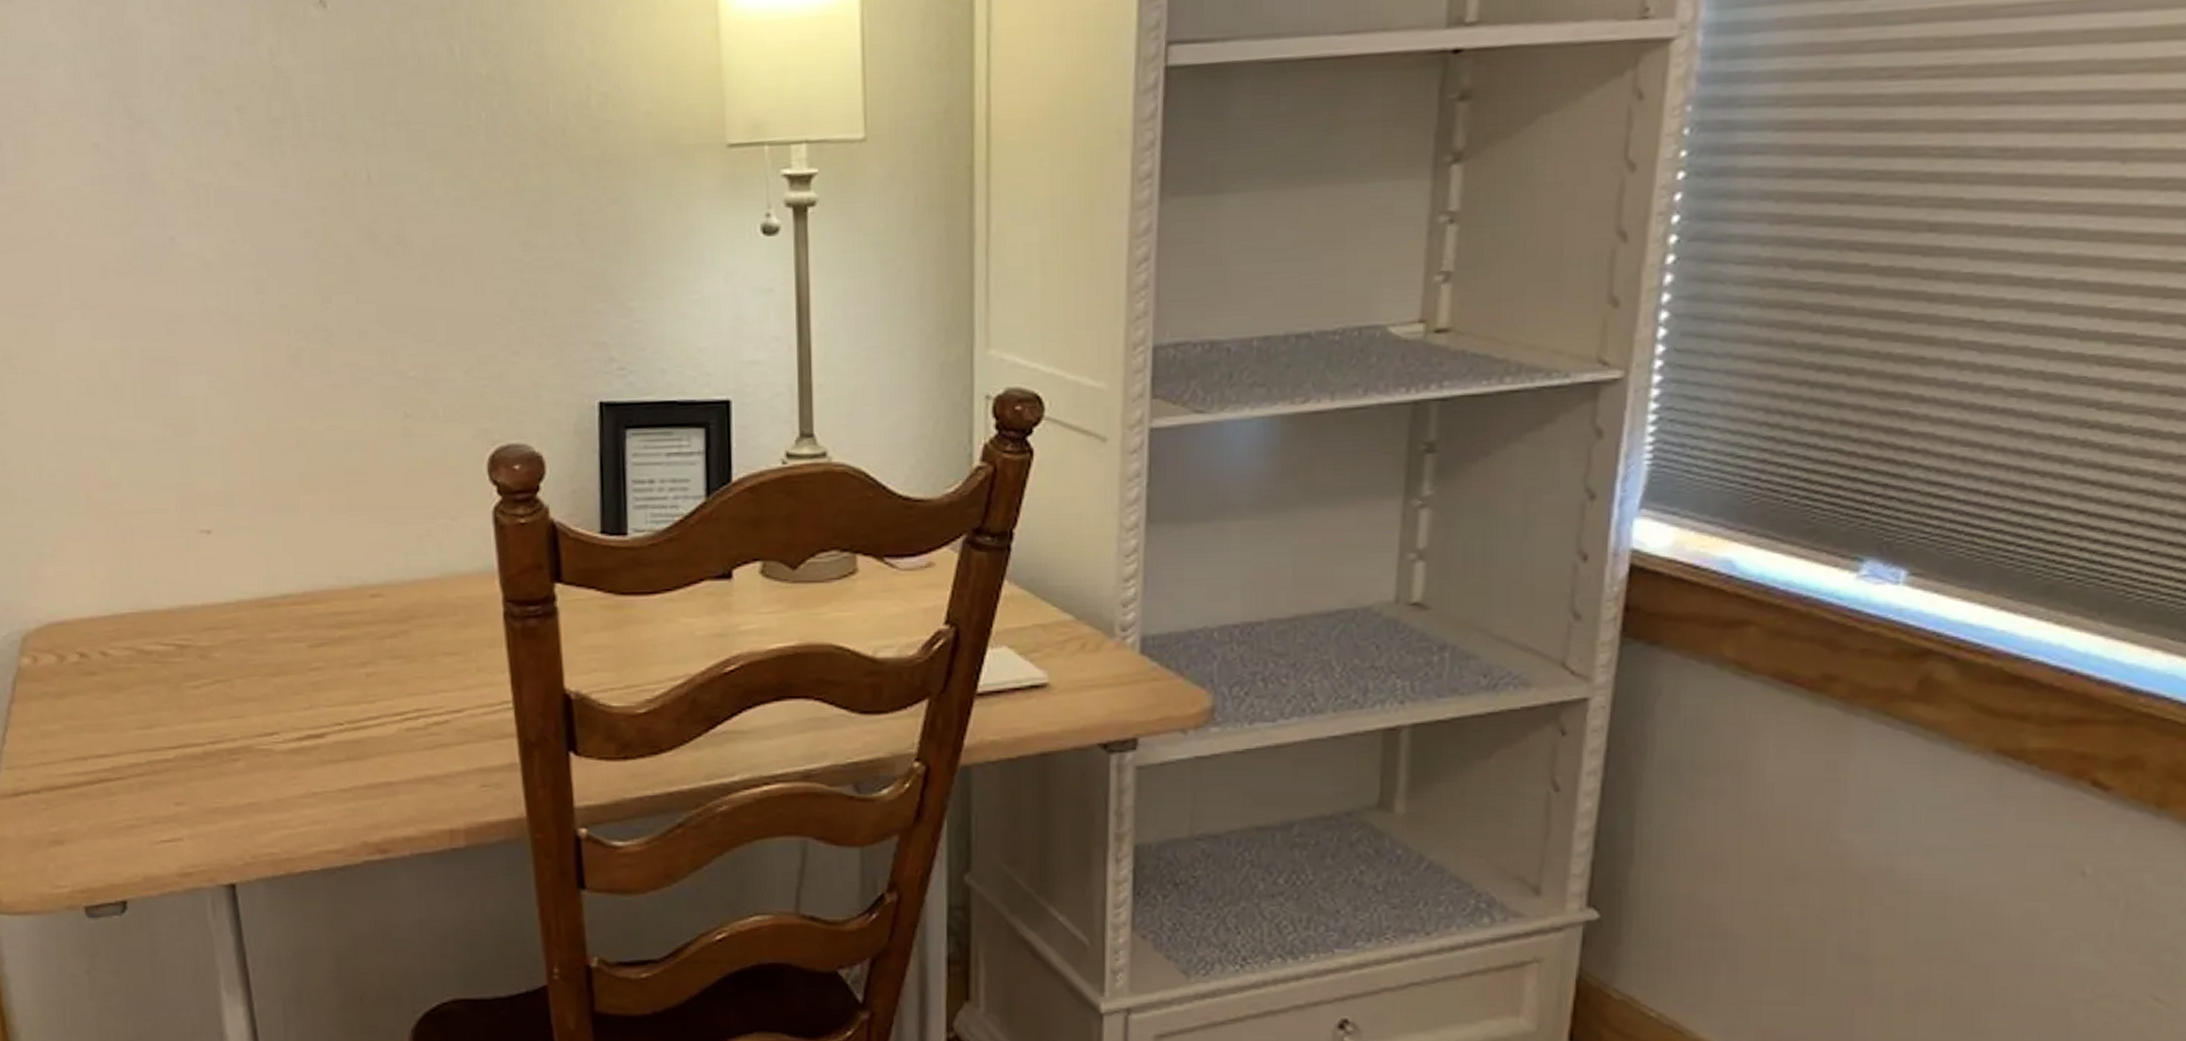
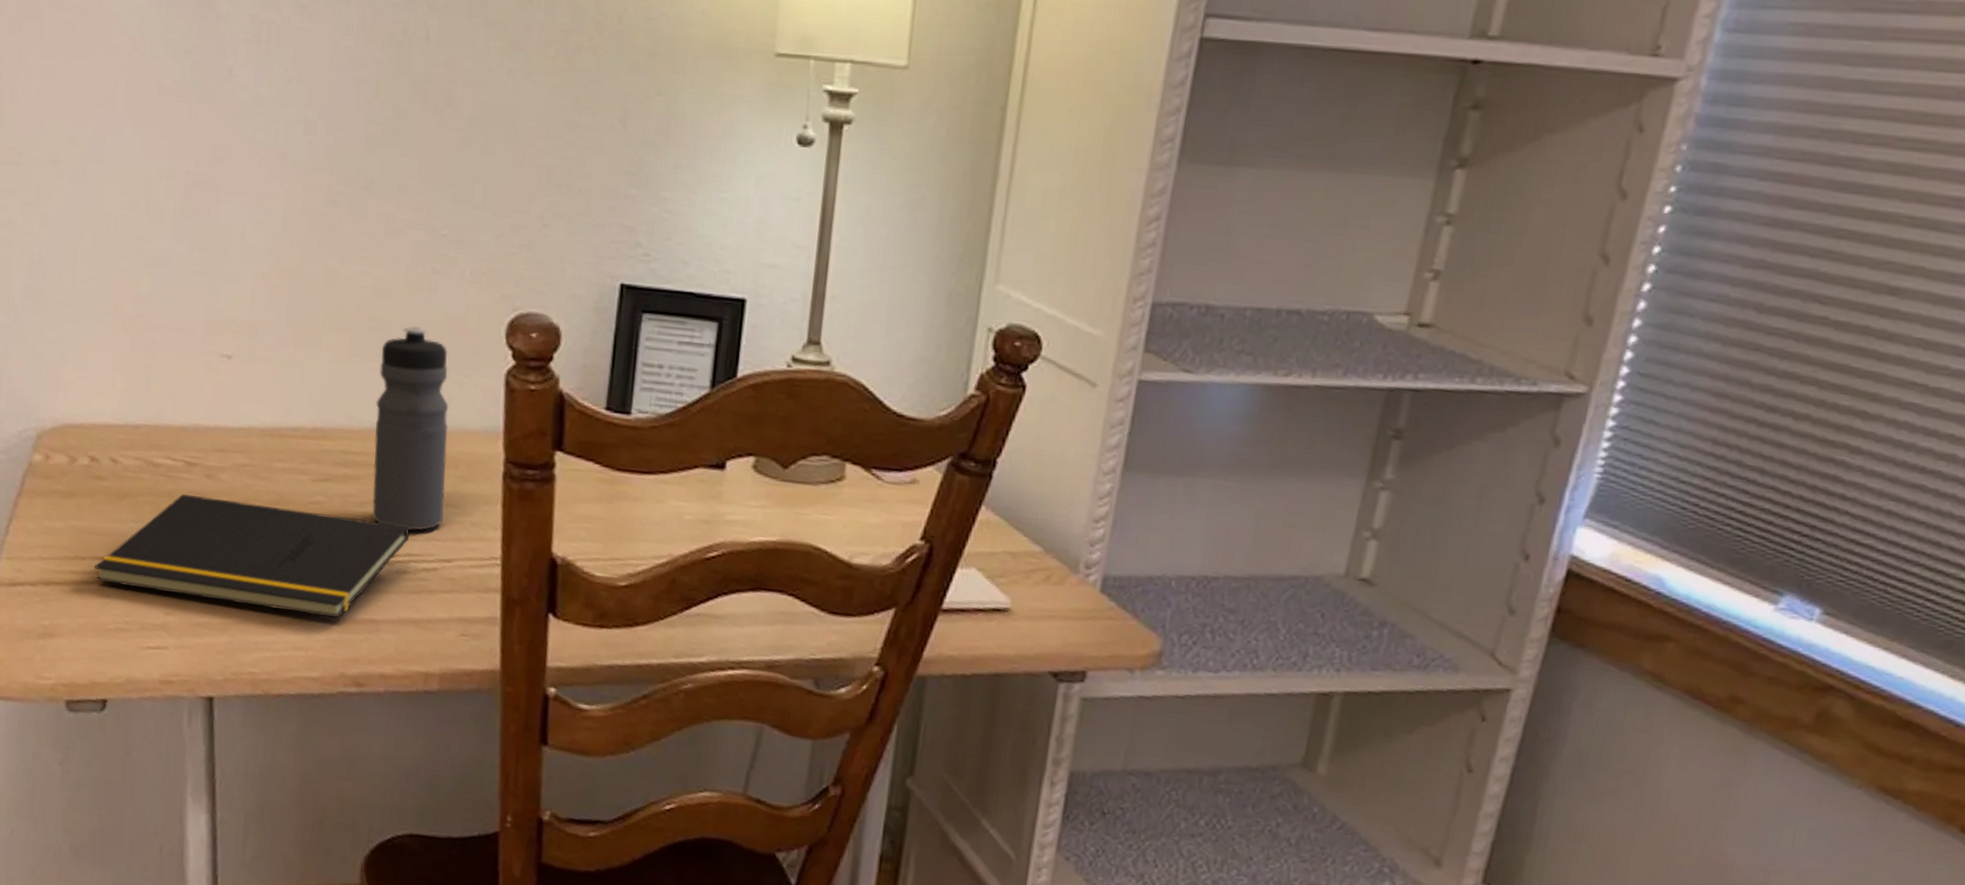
notepad: none [97,677,415,786] -> present [94,493,409,619]
water bottle: none [362,474,449,685] -> present [372,326,449,531]

